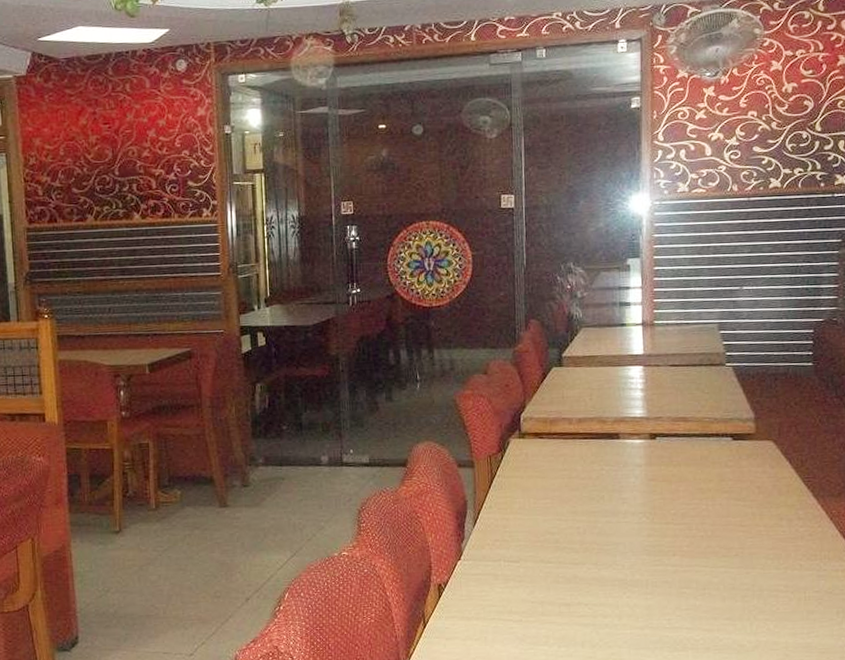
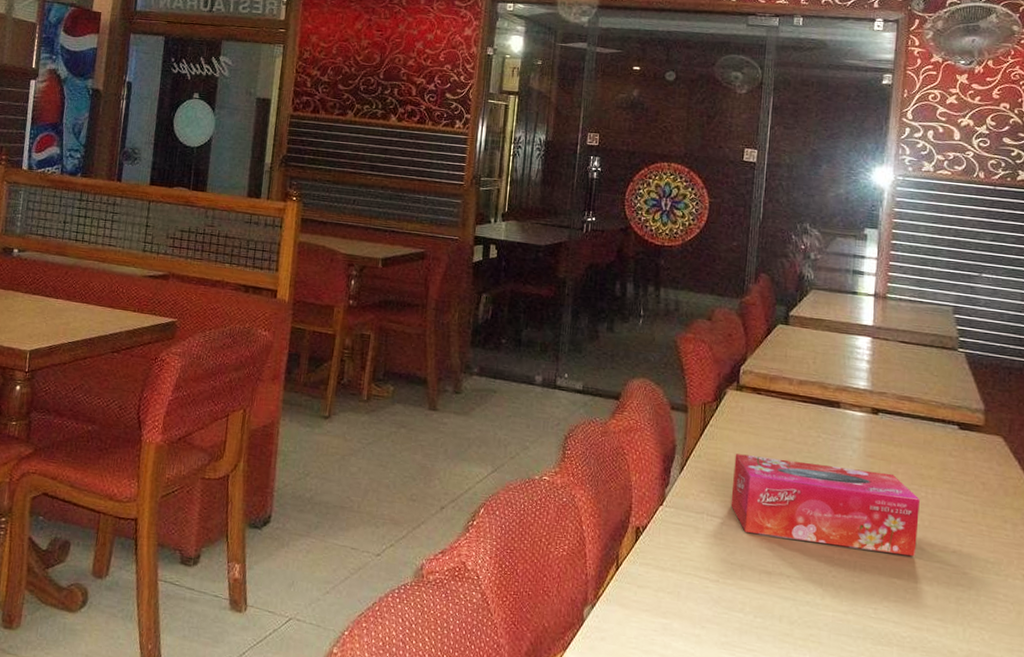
tissue box: none [524,492,702,572] -> present [730,453,920,557]

